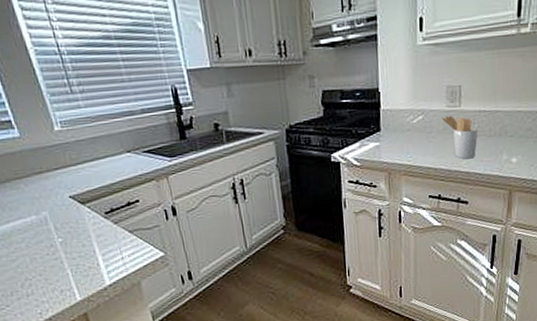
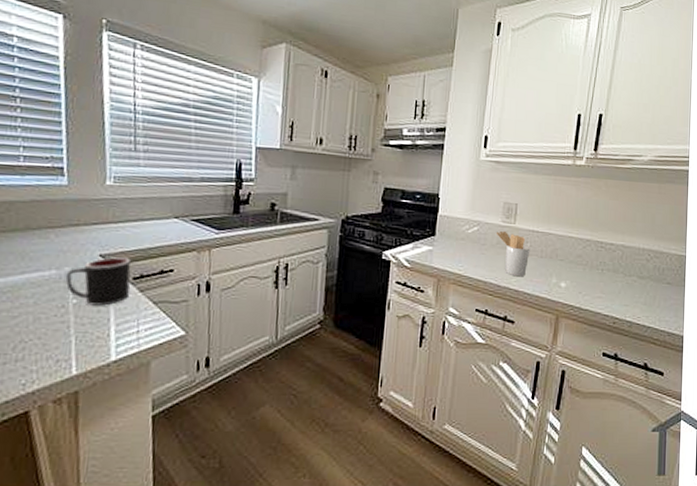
mug: none [45,196,107,242] -> present [65,257,131,306]

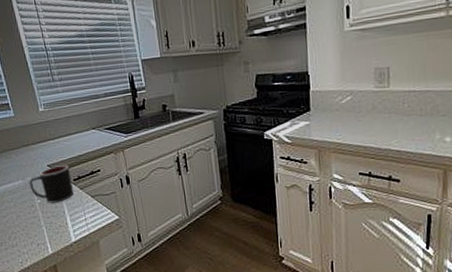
utensil holder: present [496,230,531,277] -> none [370,95,409,138]

